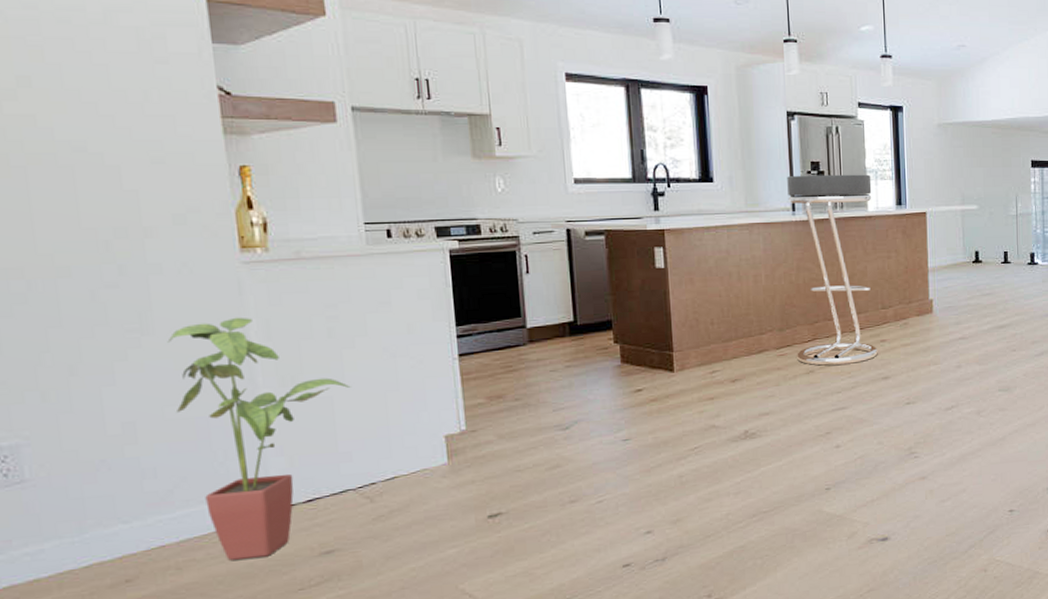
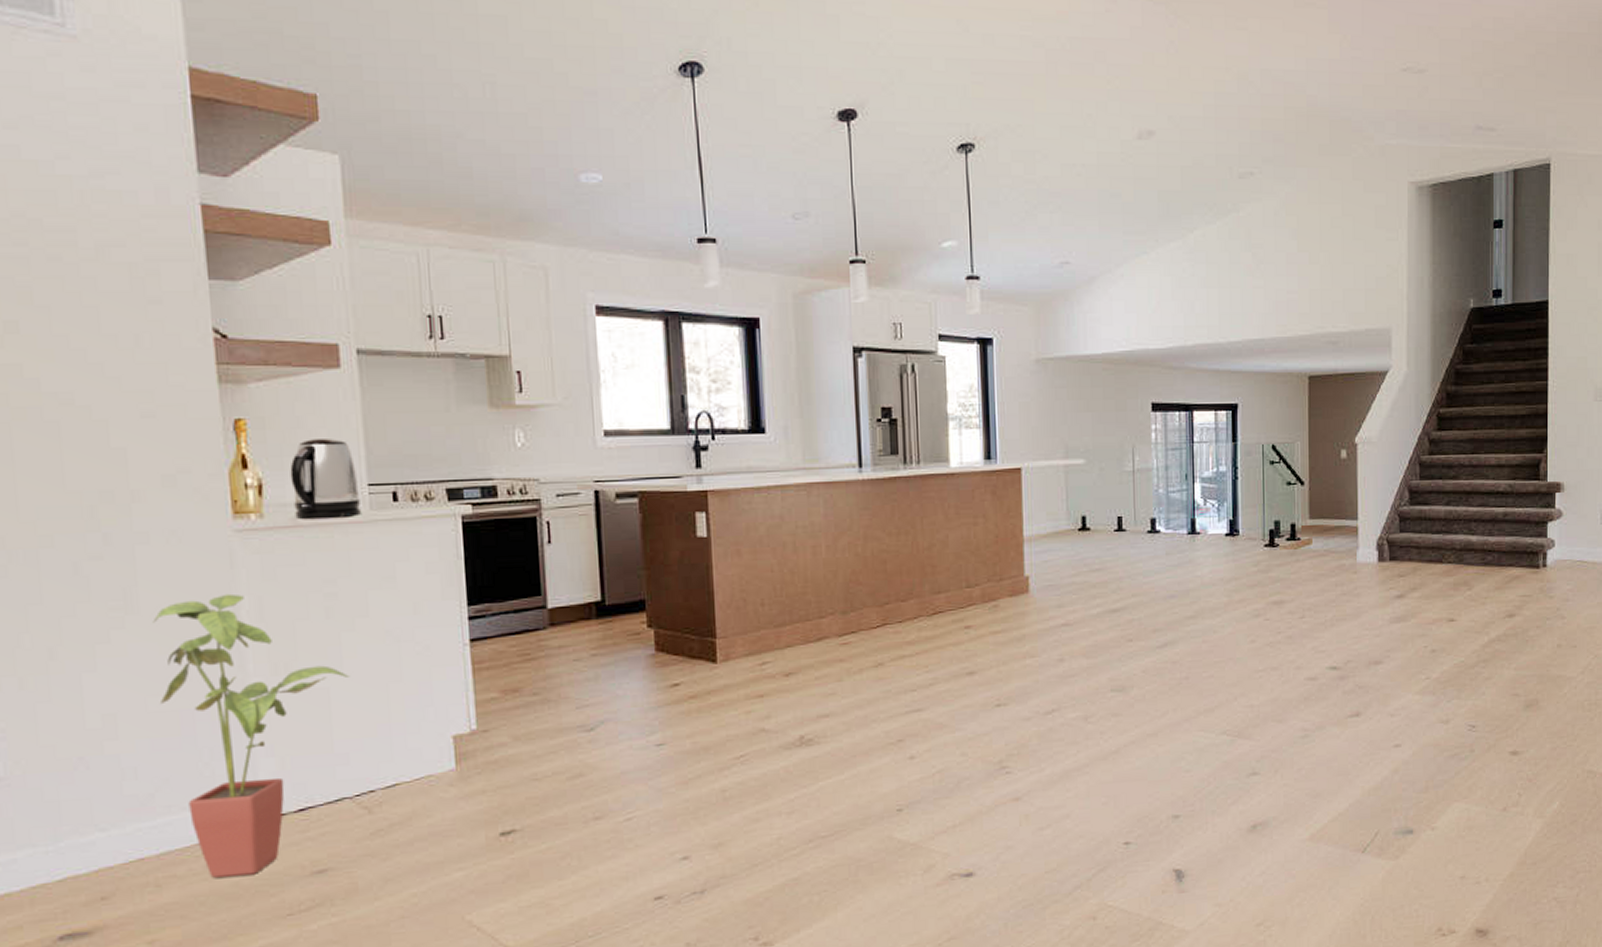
kettle: none [292,184,358,253] -> present [290,439,361,519]
bar stool: present [787,174,878,366] -> none [853,422,962,657]

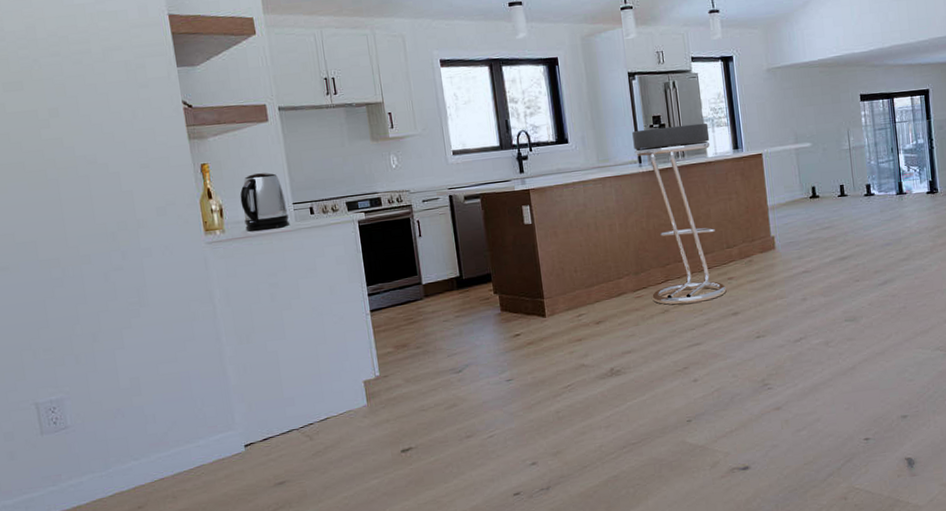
house plant: present [153,593,350,878] -> none [158,288,290,490]
bar stool: none [853,422,962,657] -> present [632,123,727,305]

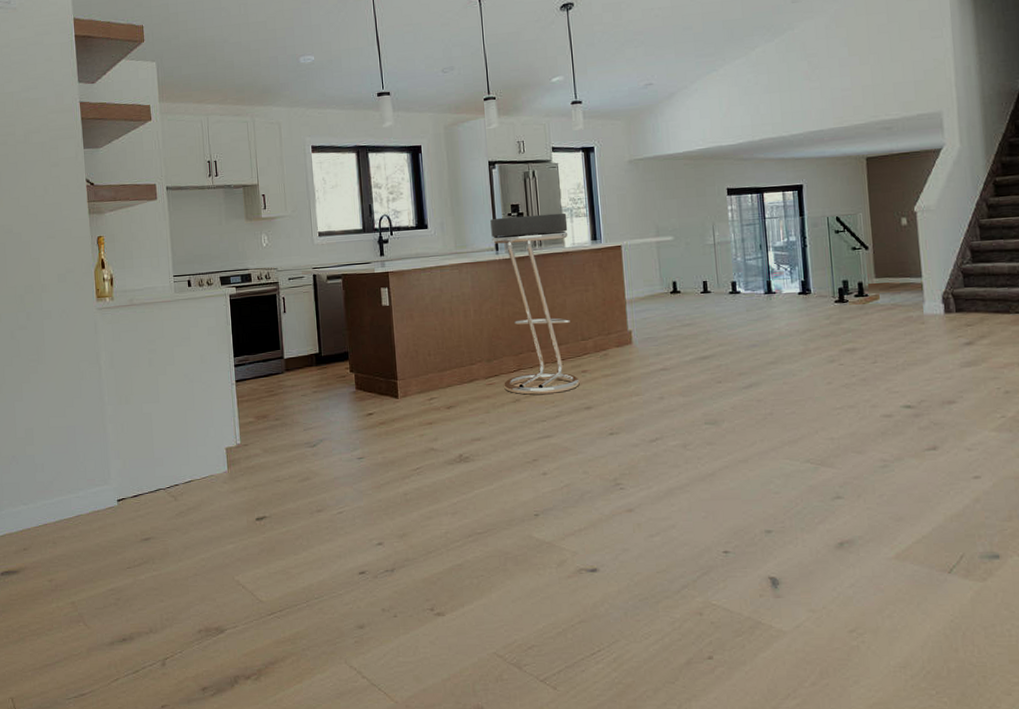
kettle: present [240,172,289,232] -> none [128,246,169,300]

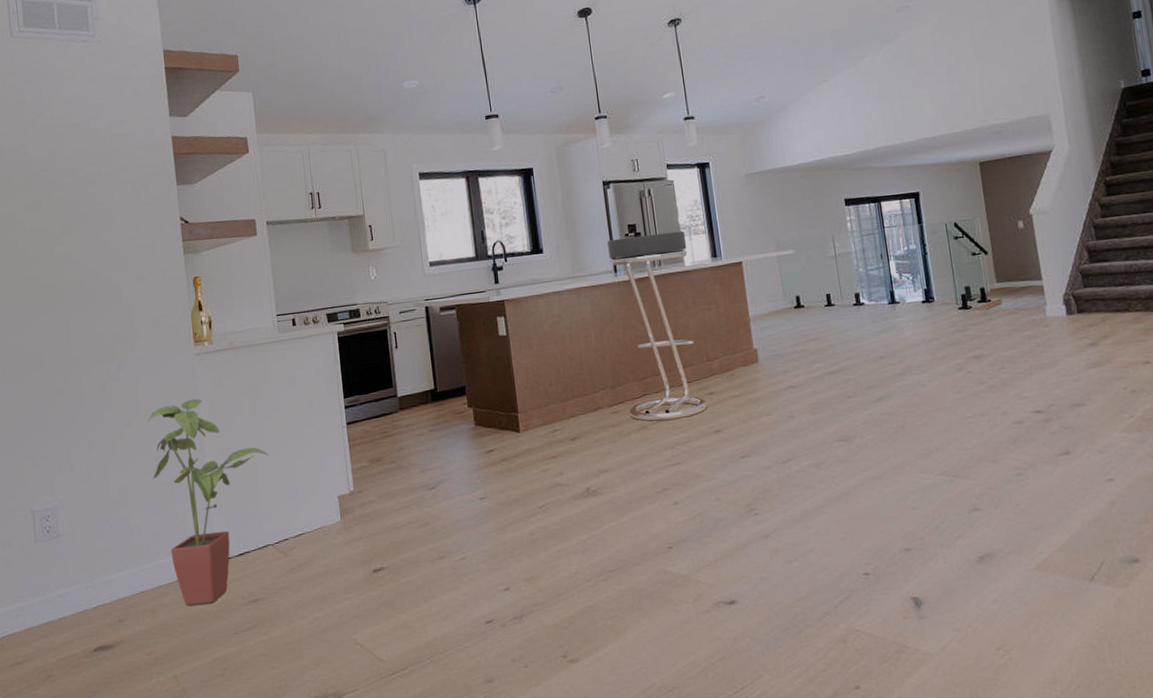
house plant: none [53,350,163,540] -> present [147,398,269,606]

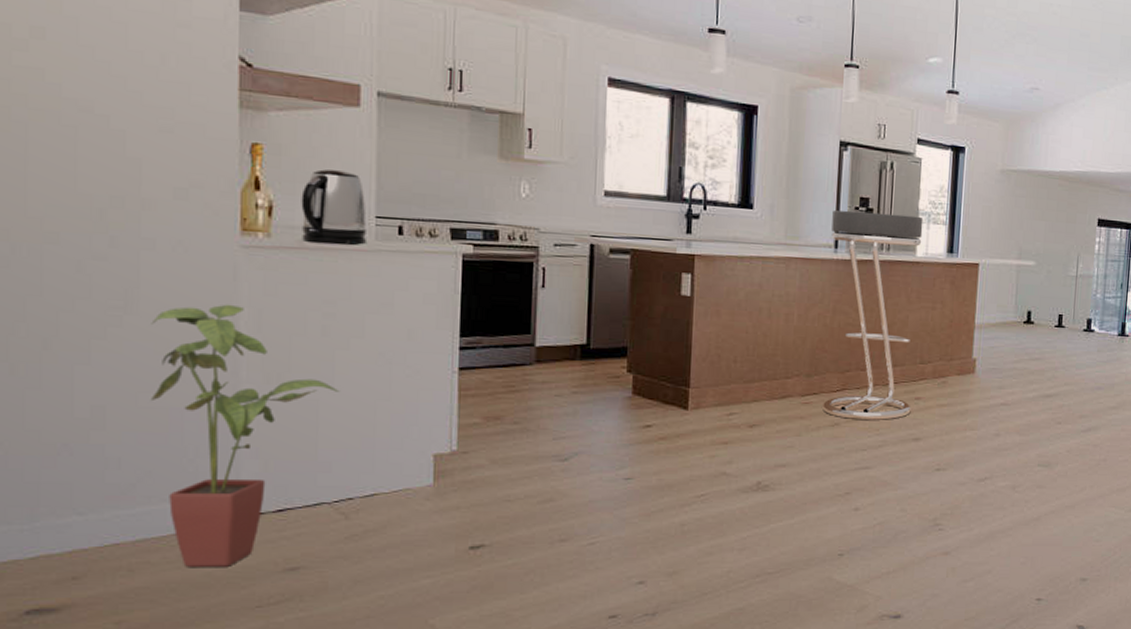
kettle: none [228,285,273,343] -> present [301,169,367,246]

